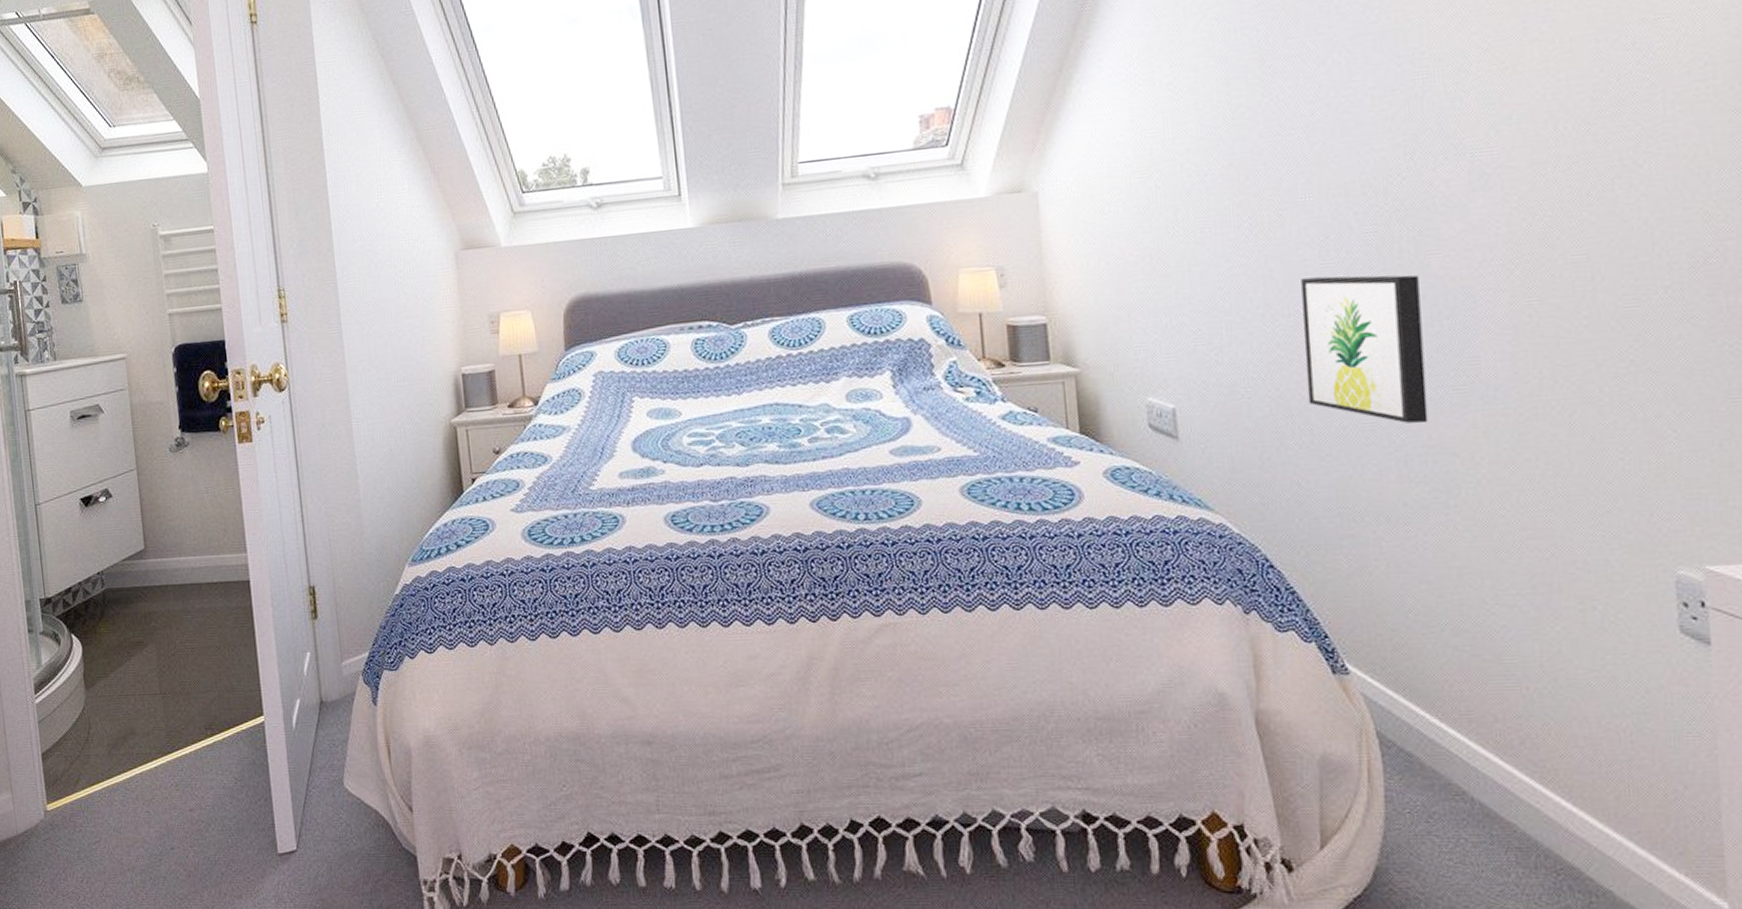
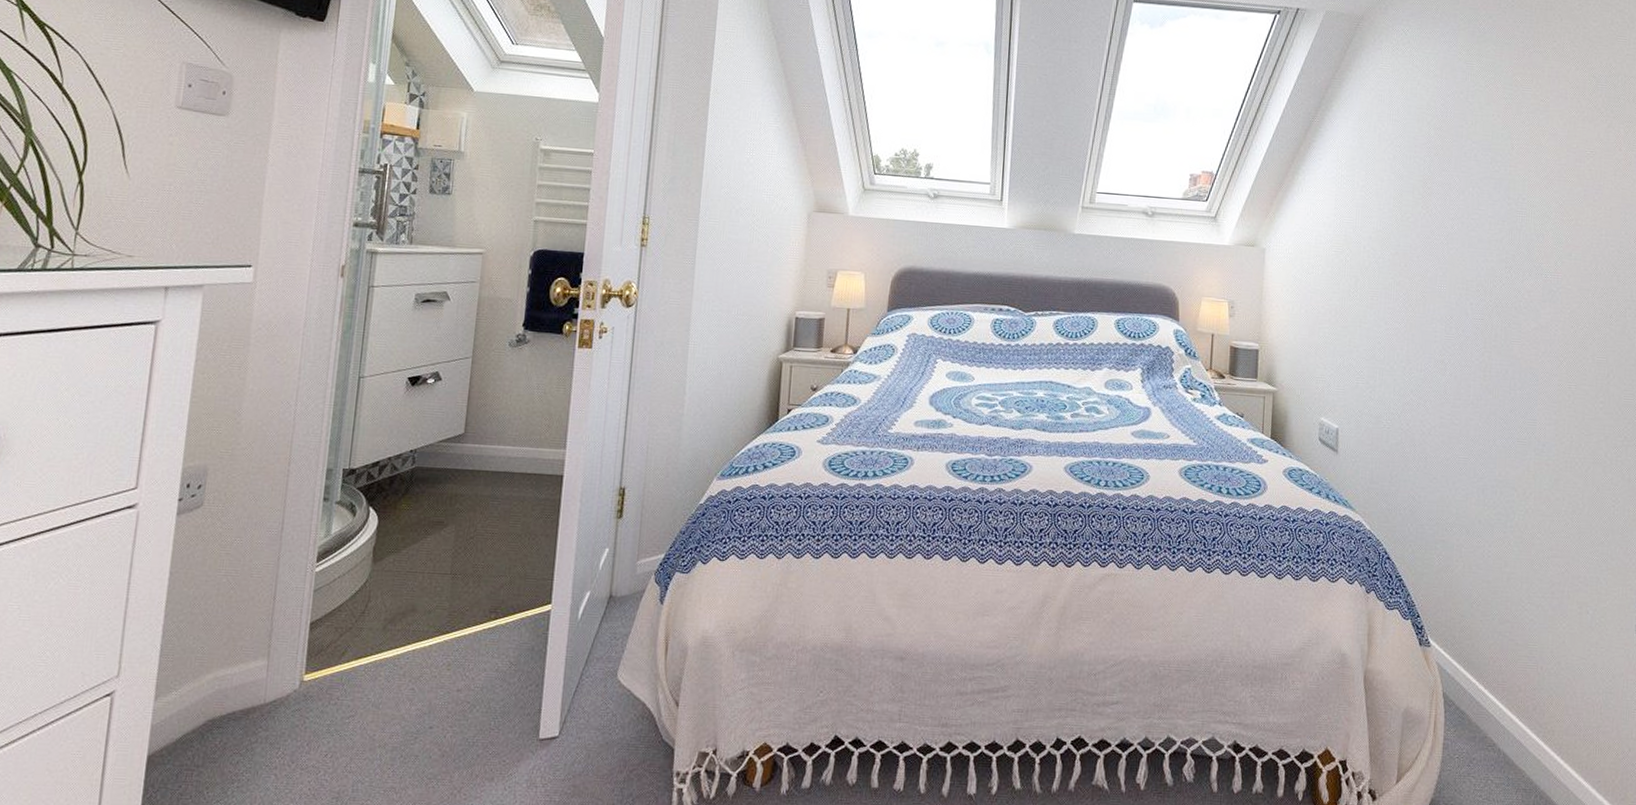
wall art: present [1301,275,1428,424] -> none [1426,345,1505,464]

